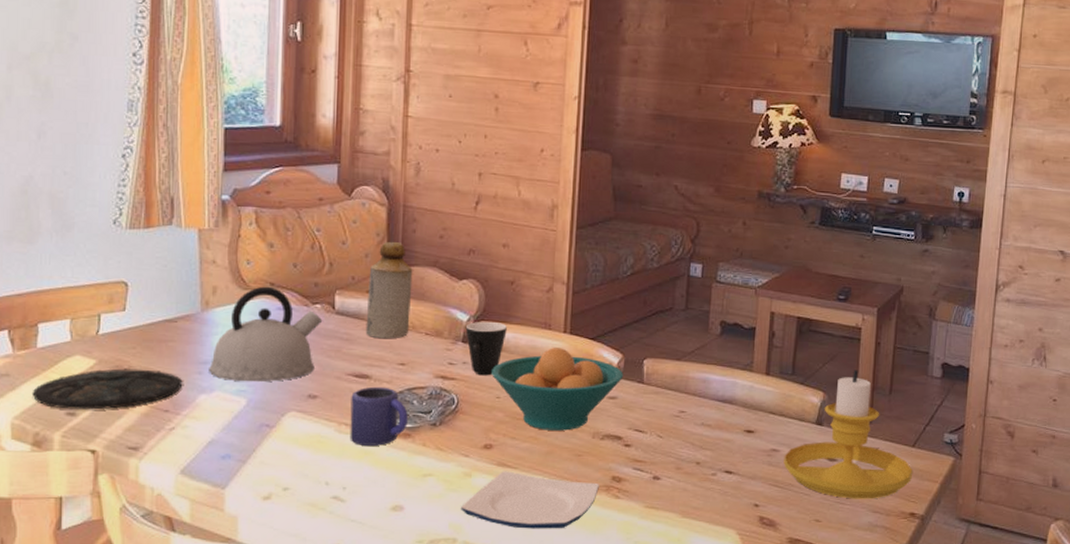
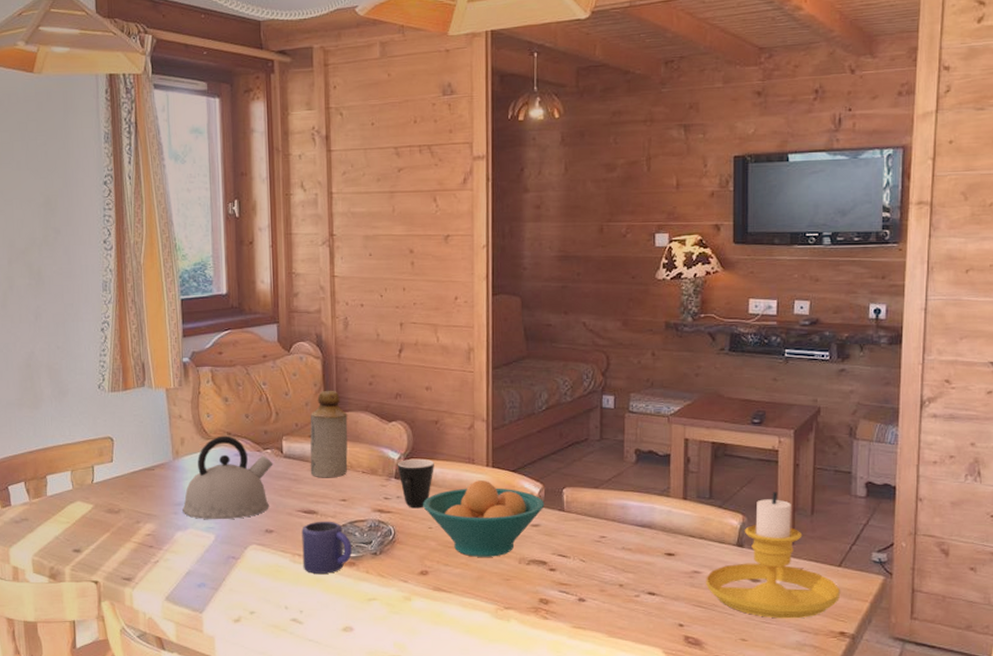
plate: present [32,368,183,410] -> none [46,511,163,547]
plate: present [461,471,599,529] -> none [403,595,528,648]

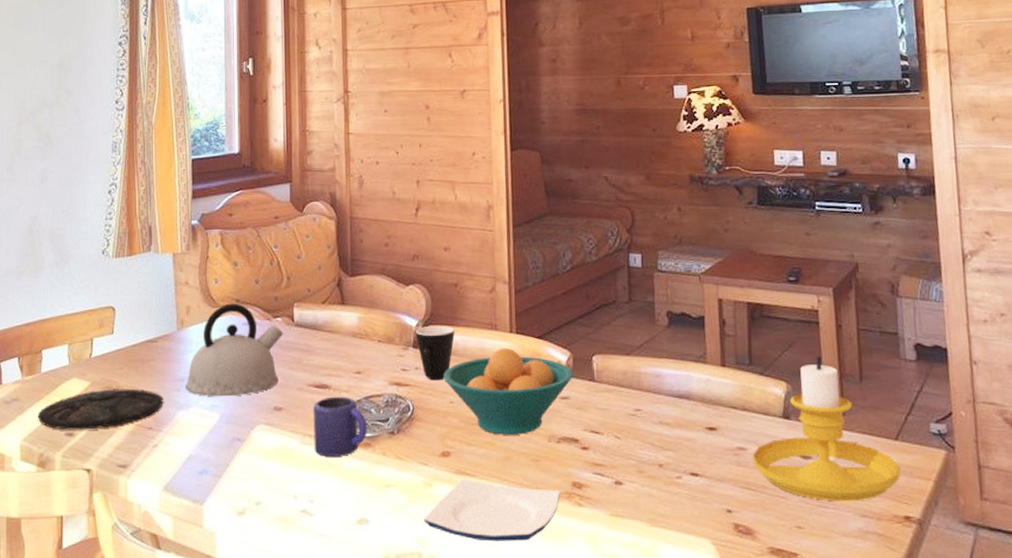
plate: none [46,511,163,547] -> present [37,388,163,430]
bottle: present [310,390,348,478] -> none [323,252,363,348]
plate: none [403,595,528,648] -> present [424,479,560,542]

